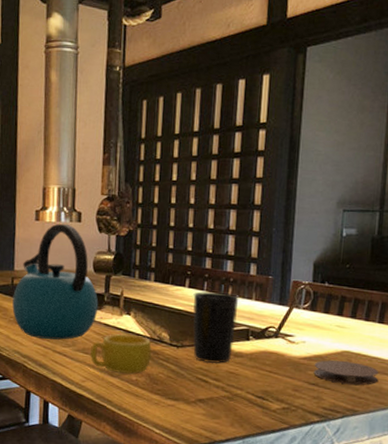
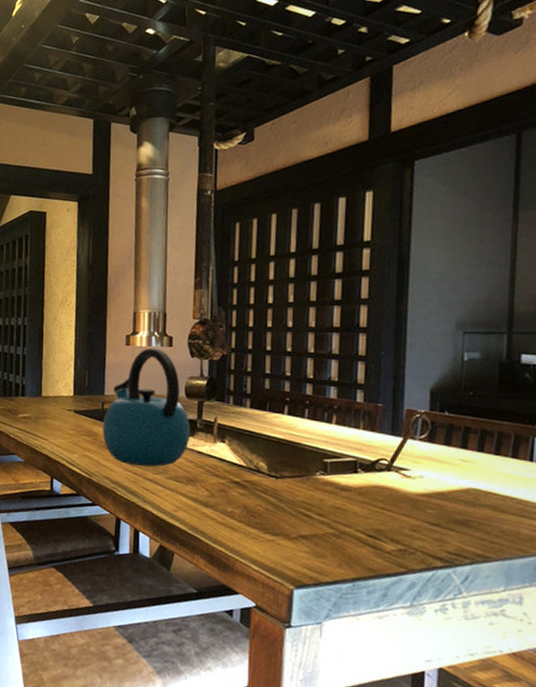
cup: present [89,334,152,375] -> none [181,462,248,506]
cup: present [192,291,239,364] -> none [292,419,345,498]
coaster: present [313,360,379,385] -> none [434,498,515,529]

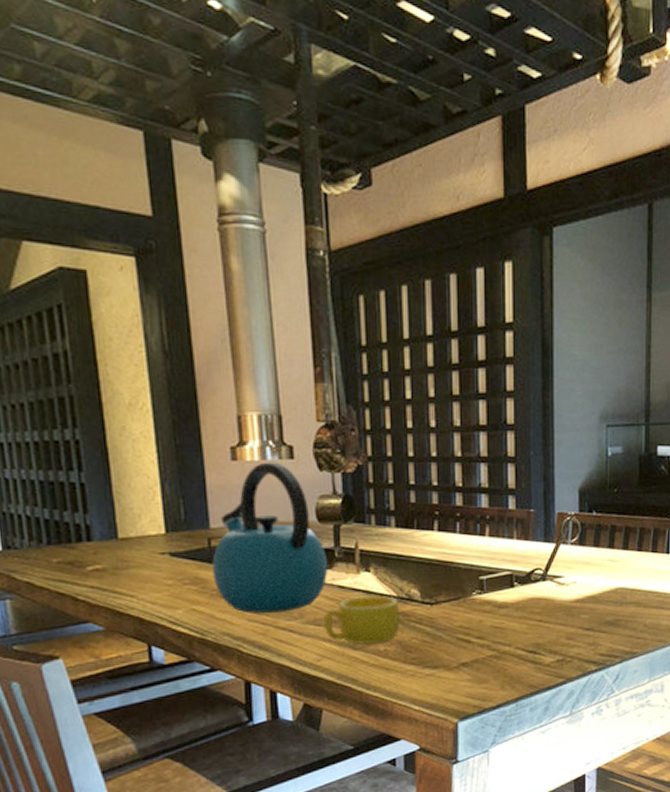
cup: none [181,462,248,506] -> present [323,596,400,645]

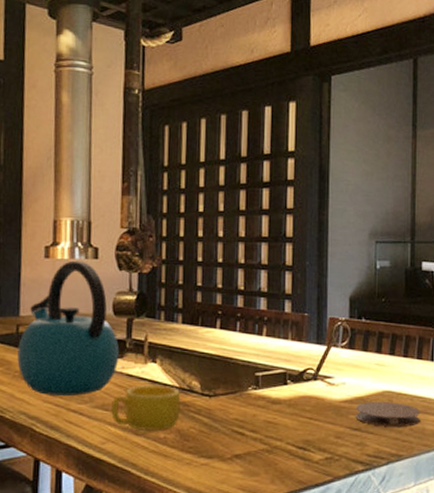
coaster: none [587,599,656,625] -> present [355,402,421,427]

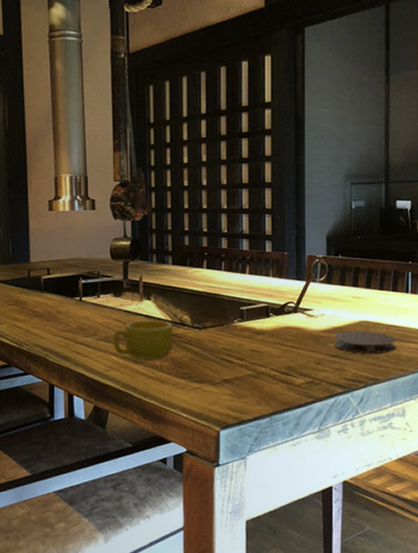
kettle: present [17,260,120,396] -> none [30,212,118,330]

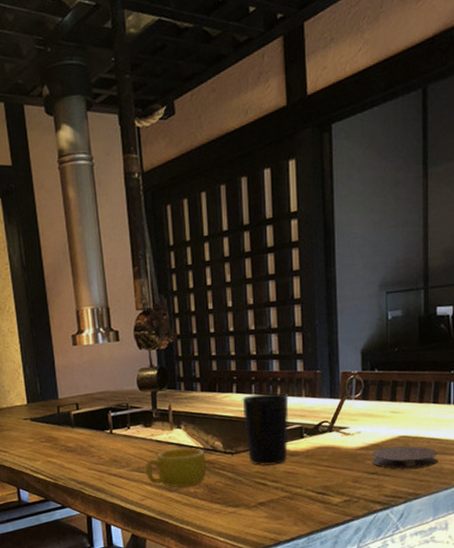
cup: none [212,271,257,343] -> present [242,392,289,467]

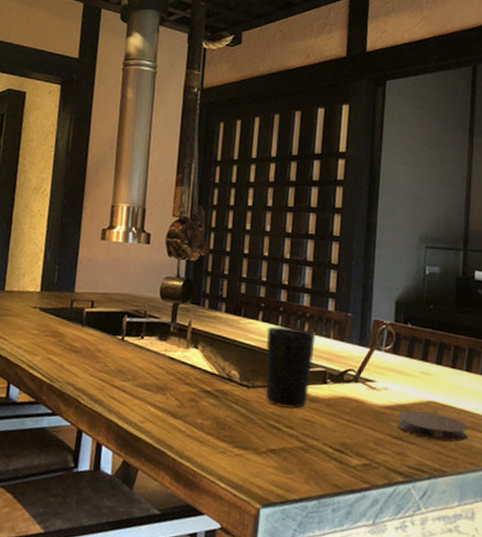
cup: present [145,447,207,488] -> none [151,369,220,417]

